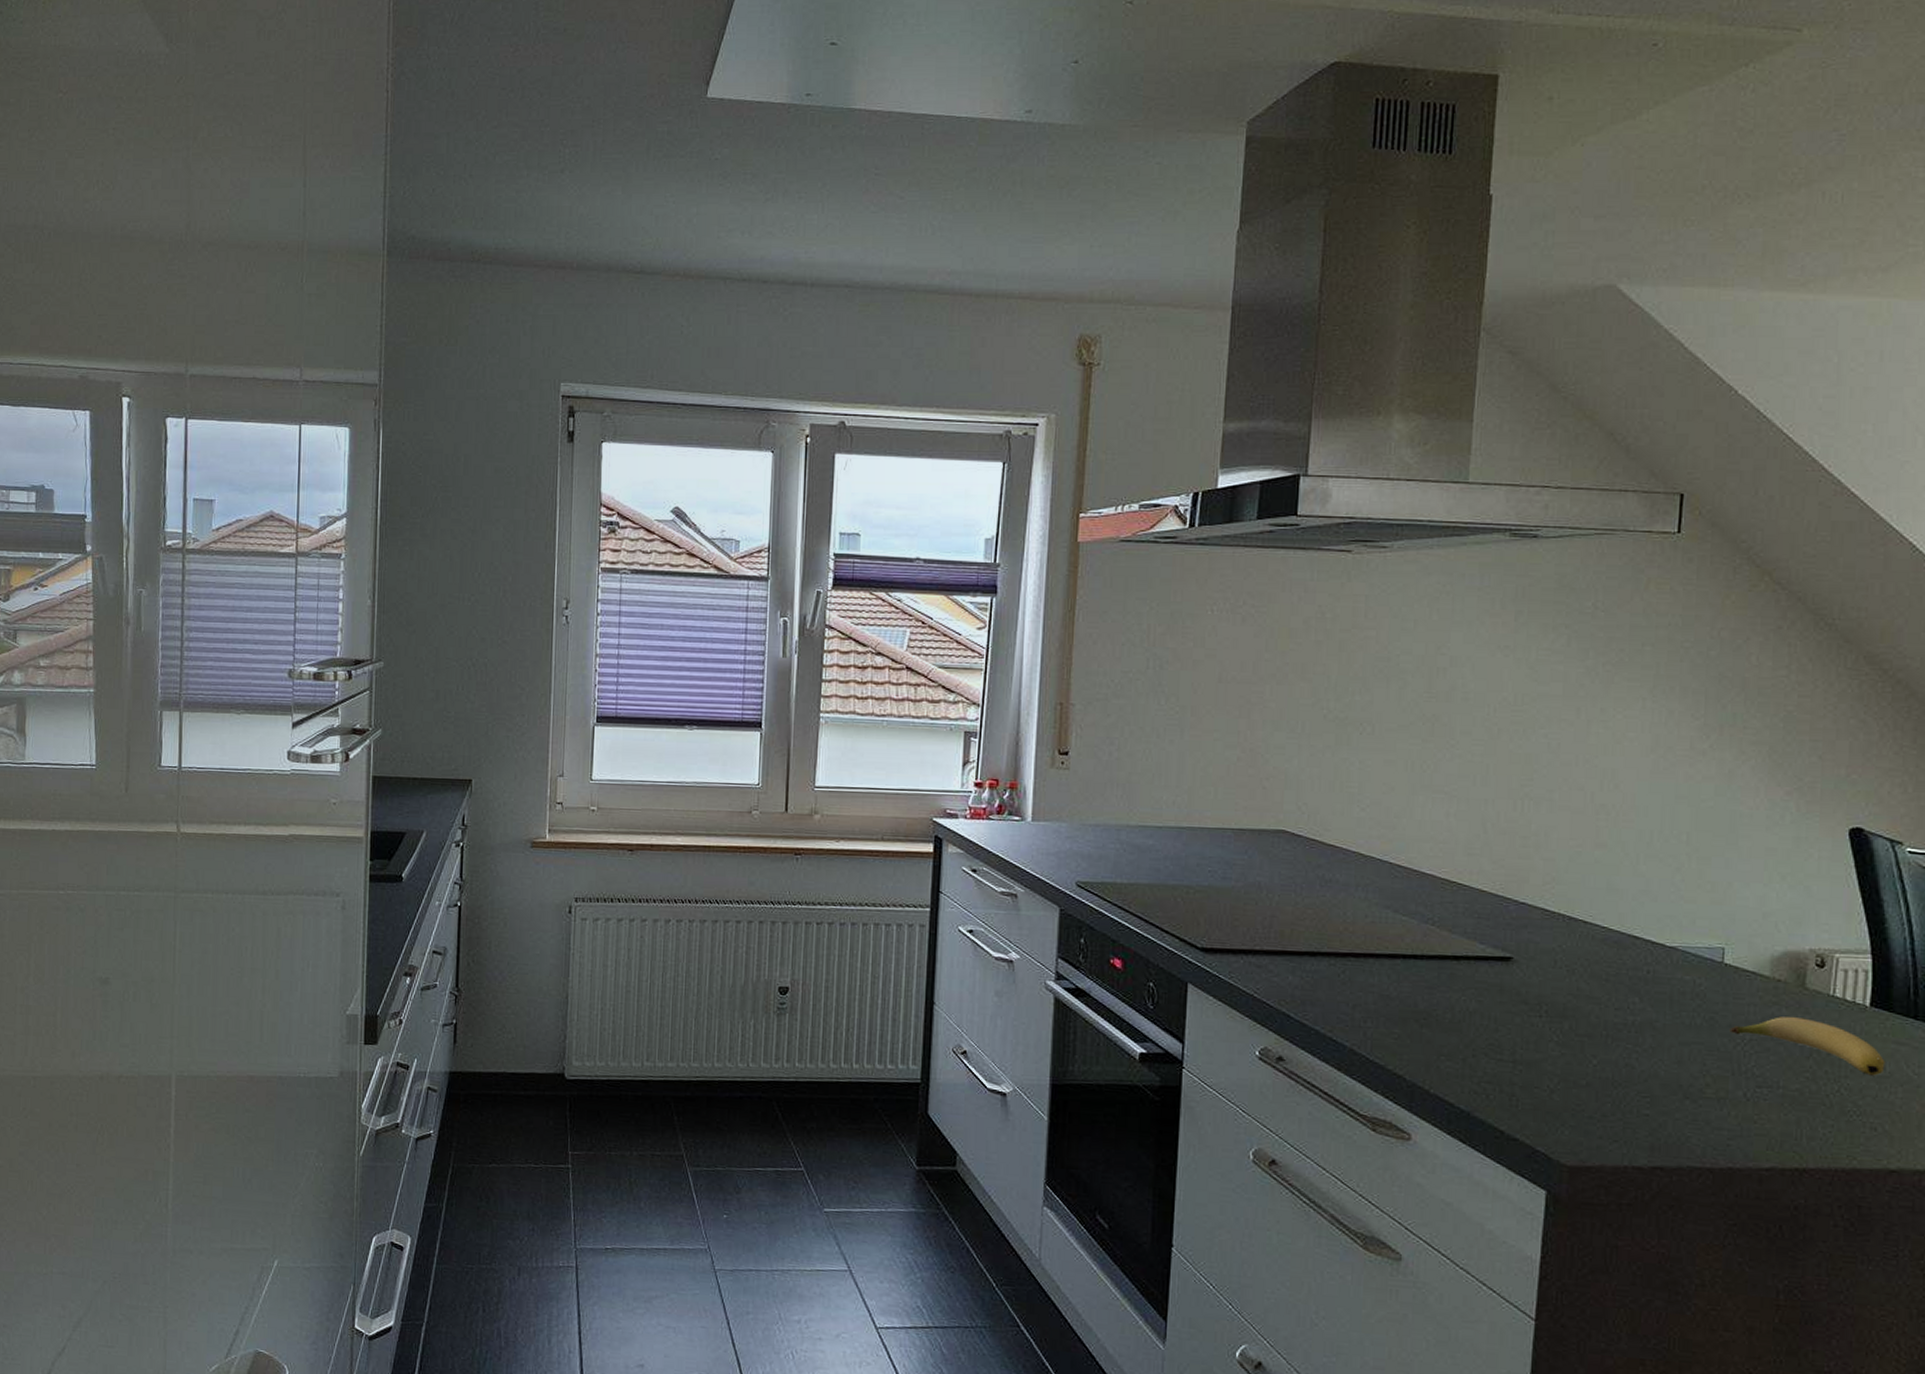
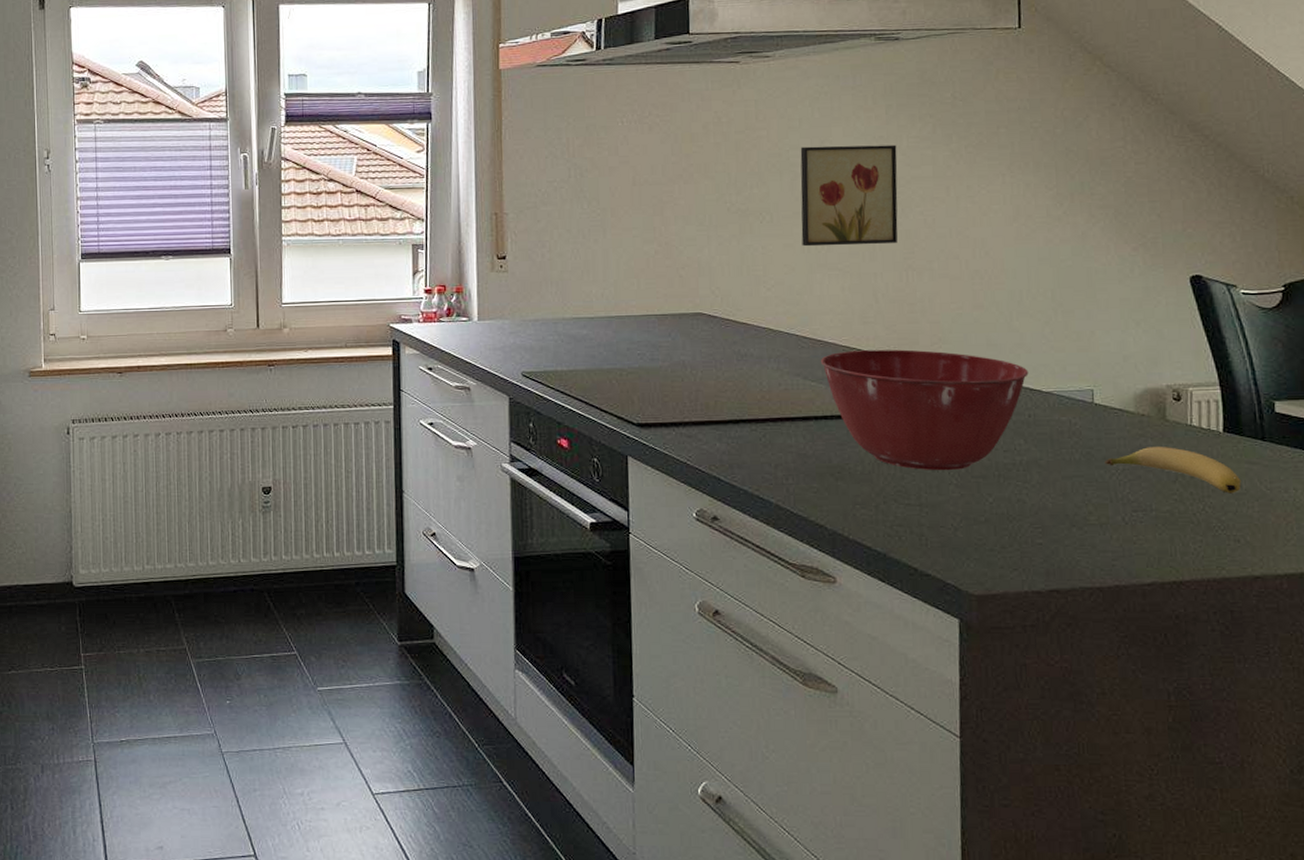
wall art: none [1405,652,1524,768] -> present [800,144,898,247]
mixing bowl: none [1415,884,1652,1026] -> present [821,349,1029,470]

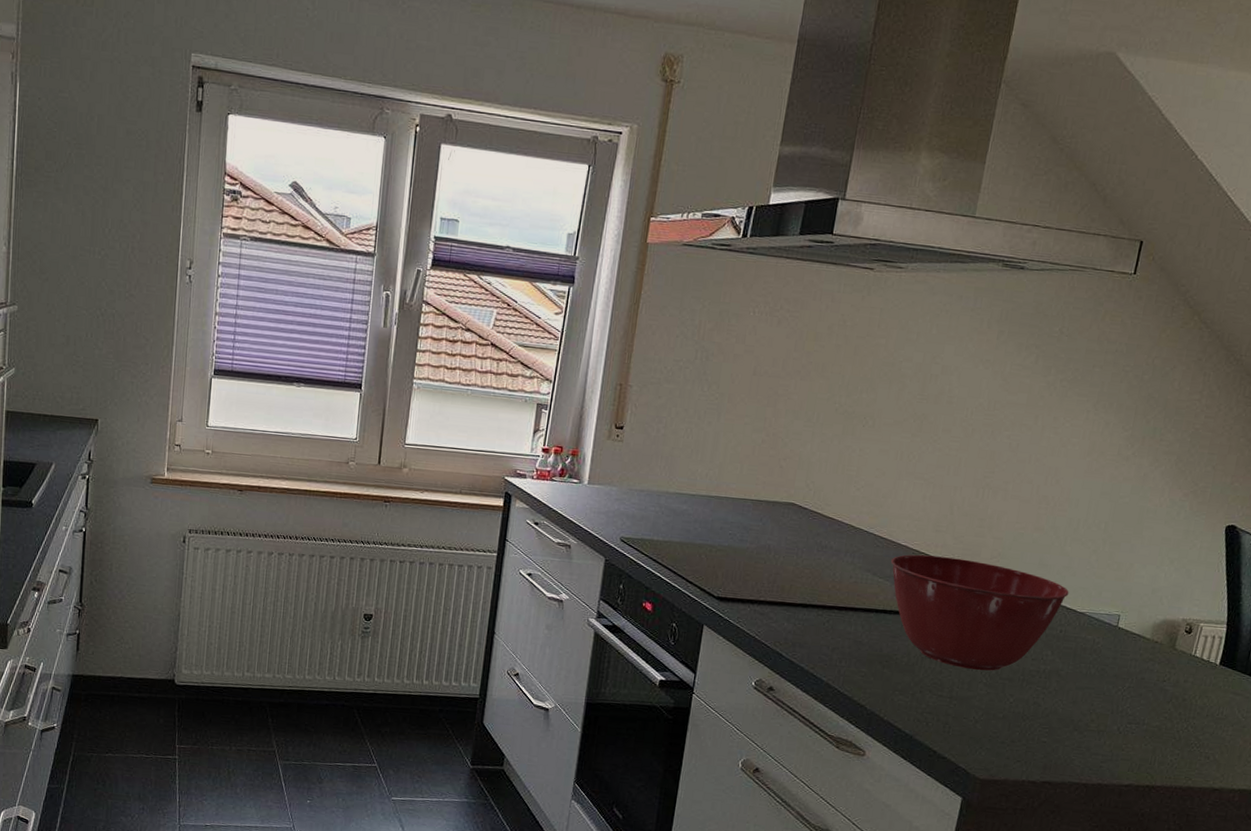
wall art: present [800,144,898,247] -> none [896,359,1000,462]
banana: present [1104,447,1242,494] -> none [1114,670,1224,718]

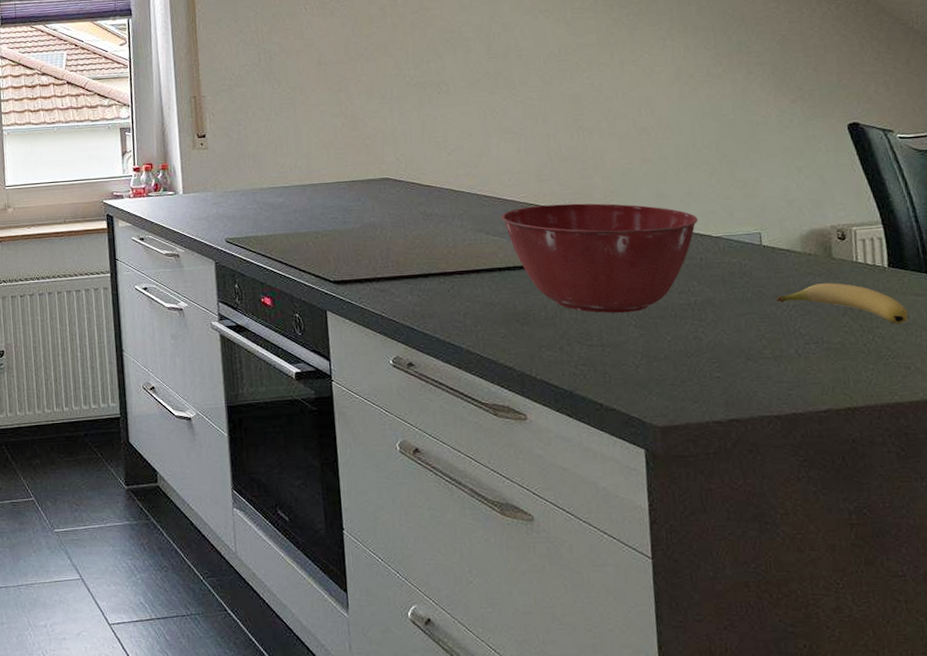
banana: none [1114,670,1224,718] -> present [775,283,909,324]

